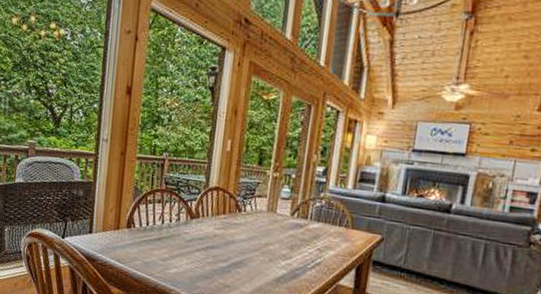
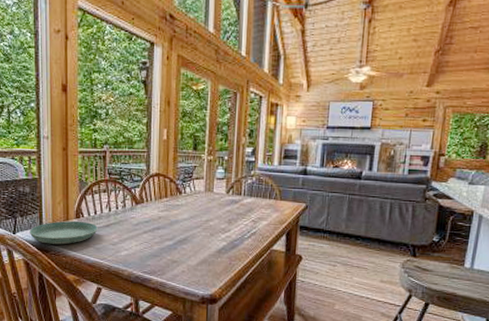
saucer: none [78,229,149,255] -> present [29,220,98,245]

